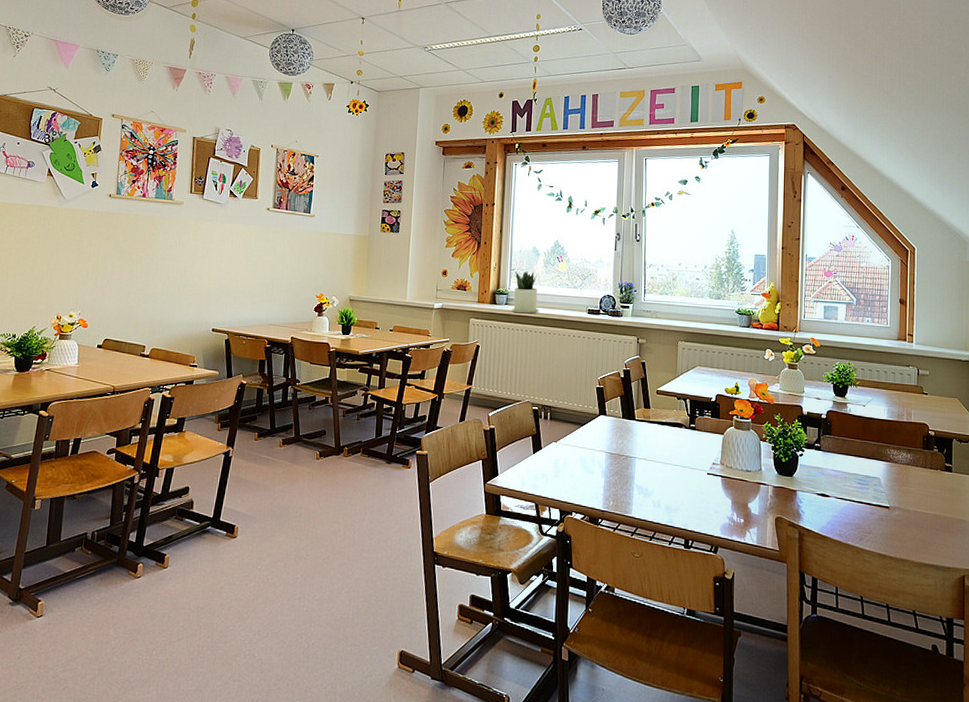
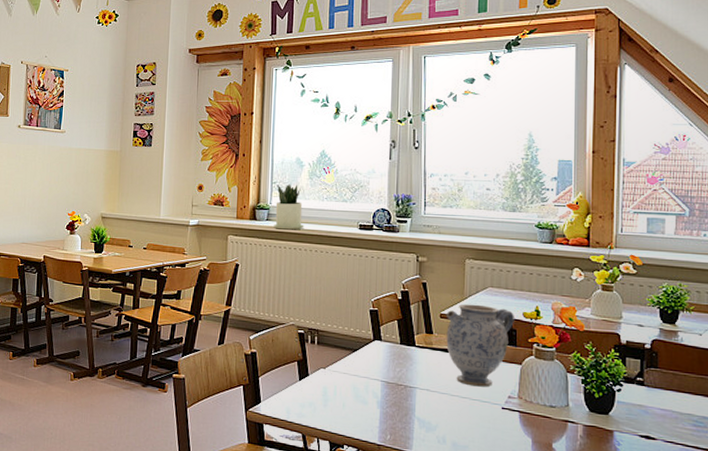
jug: none [661,381,718,455] -> present [445,304,514,387]

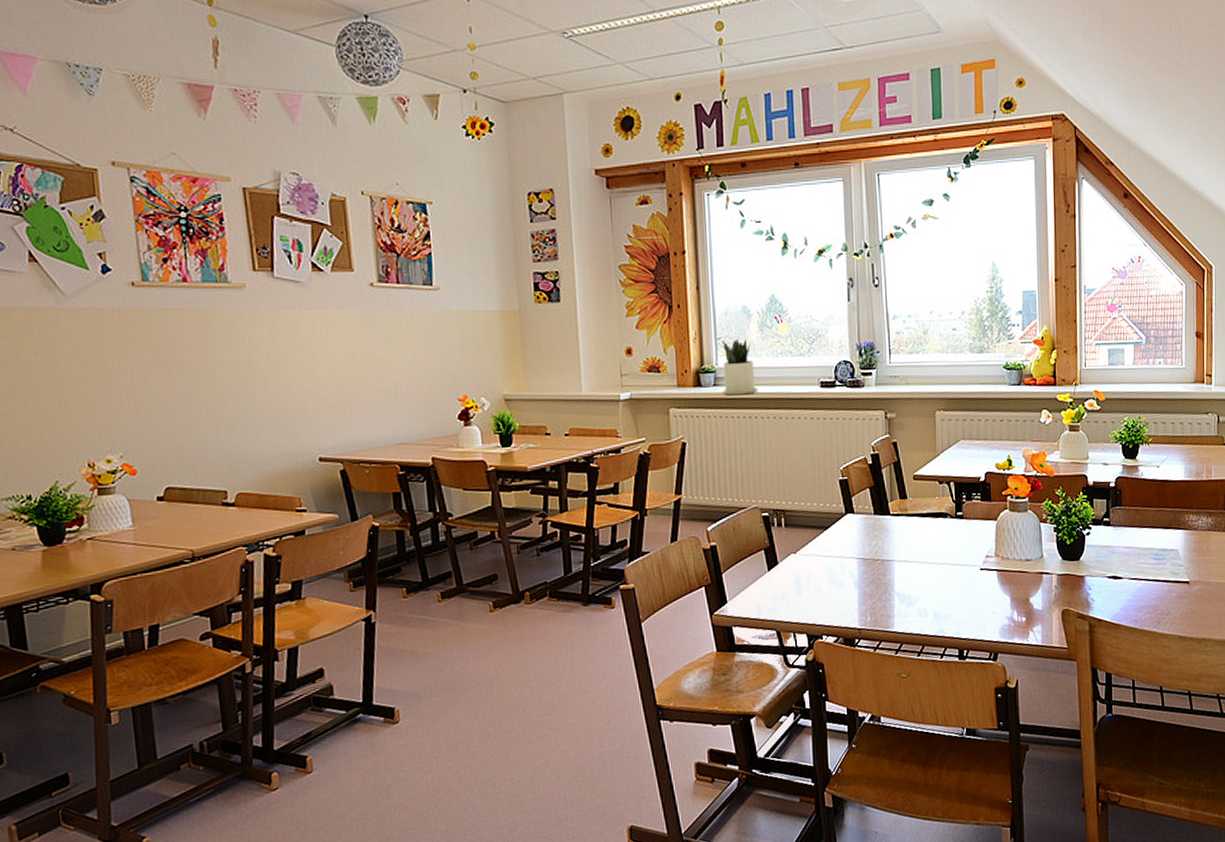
jug: present [445,304,514,387] -> none [919,460,988,550]

